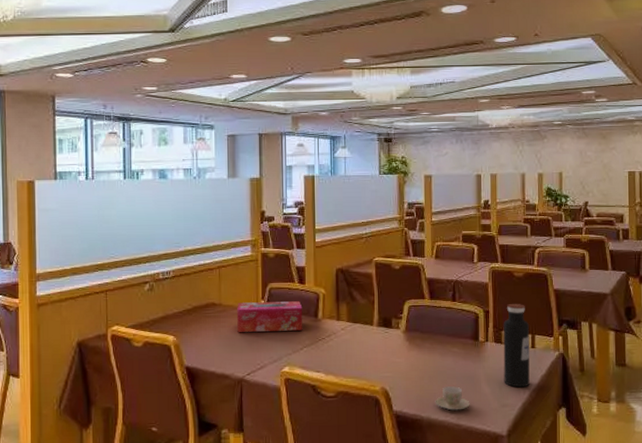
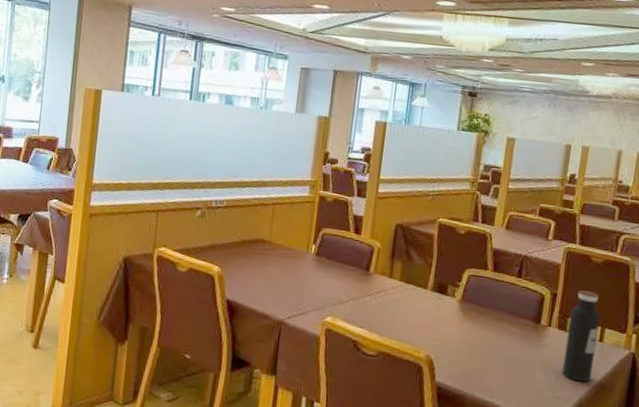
tissue box: present [237,301,303,332] -> none [284,243,355,282]
teacup: present [435,386,470,411] -> none [482,366,521,394]

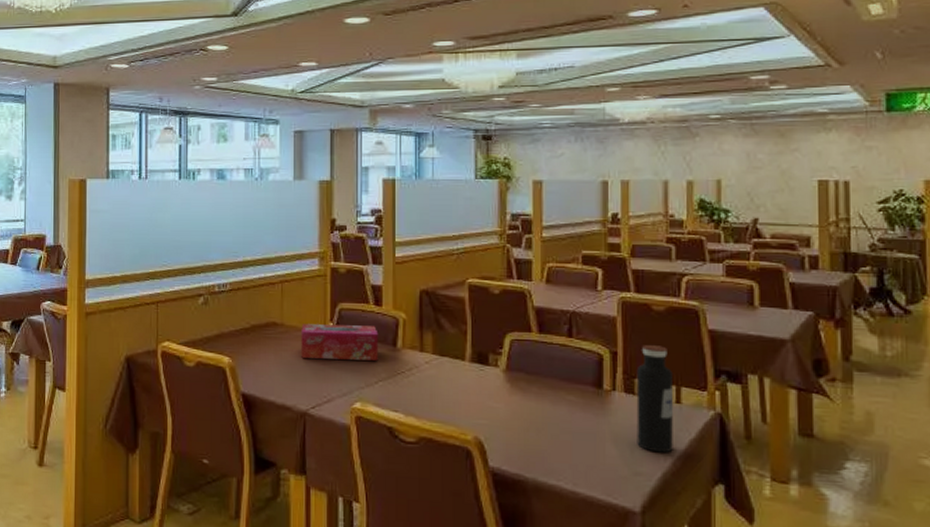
tissue box: none [284,243,355,282] -> present [301,324,379,361]

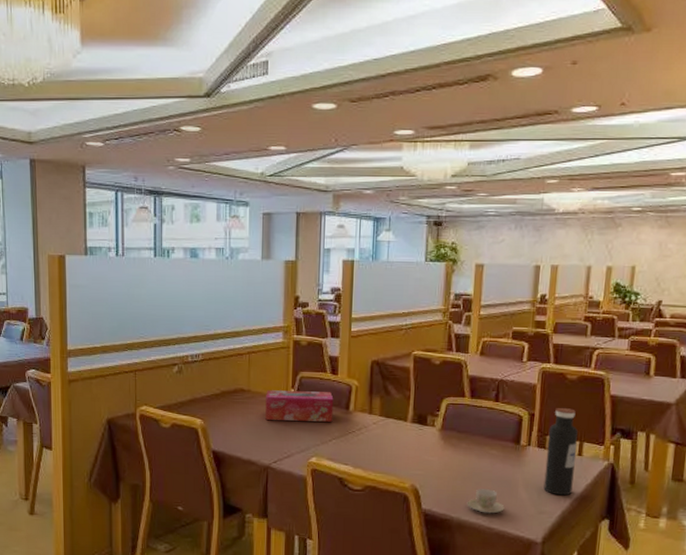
teacup: none [543,443,590,474] -> present [467,489,505,514]

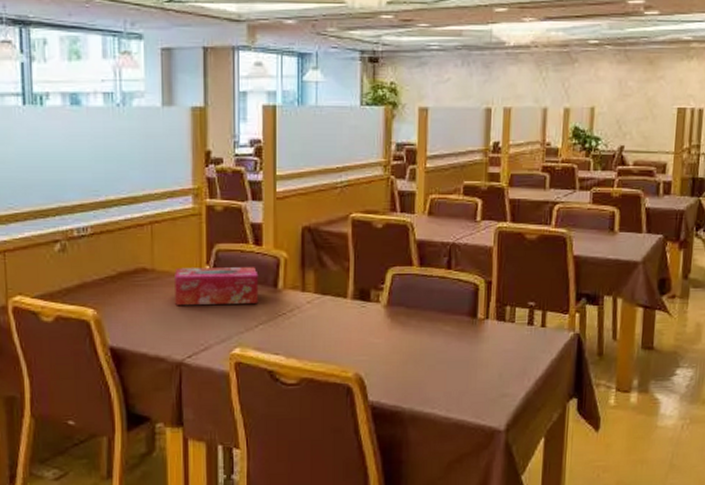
teacup: present [467,489,505,514] -> none [420,372,463,401]
water bottle: present [543,408,578,496] -> none [505,273,540,375]

